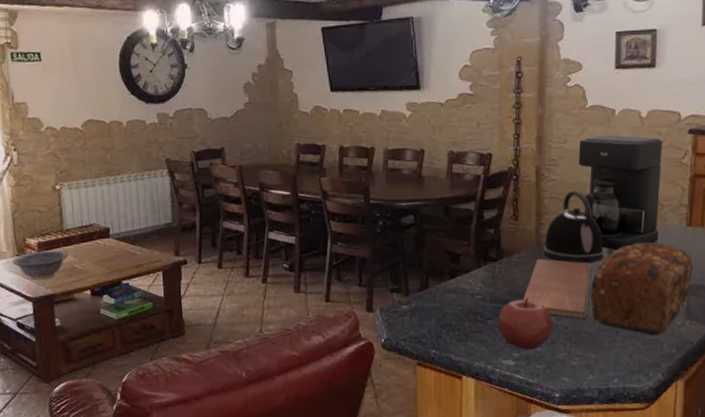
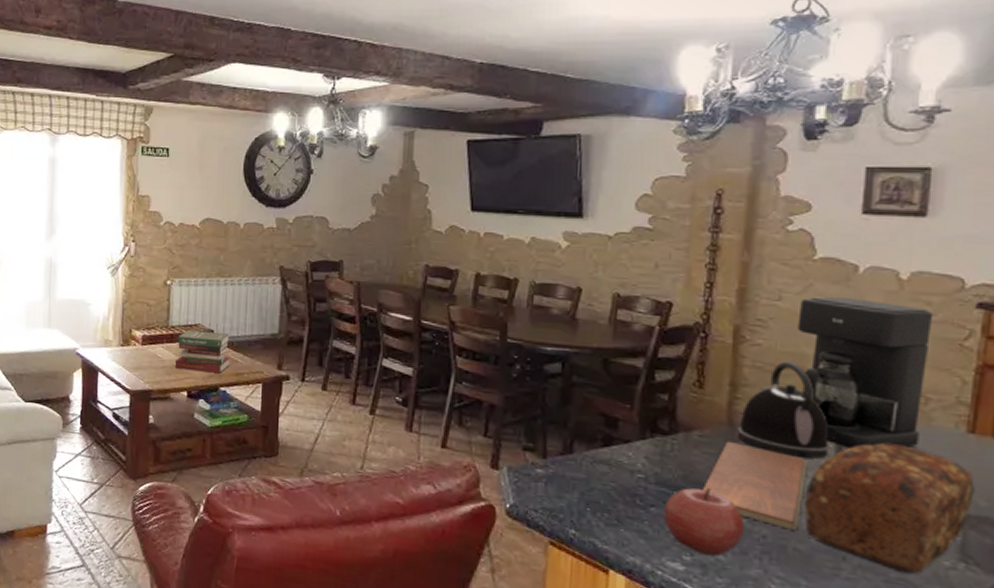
decorative bowl: present [12,250,68,280] -> none [117,344,170,374]
books: none [74,228,129,270] -> present [174,330,230,373]

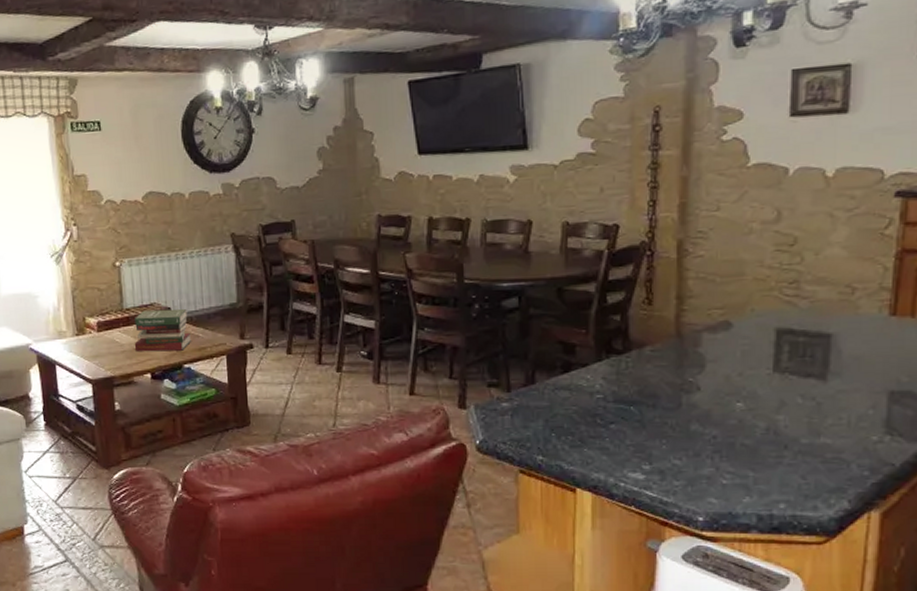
fruit: present [663,487,744,557] -> none [623,398,696,462]
chopping board: present [703,441,808,530] -> none [657,352,750,428]
kettle: present [737,361,830,459] -> none [685,268,770,359]
coffee maker: present [797,296,934,449] -> none [735,200,857,345]
bread loaf: present [804,443,975,574] -> none [748,335,897,451]

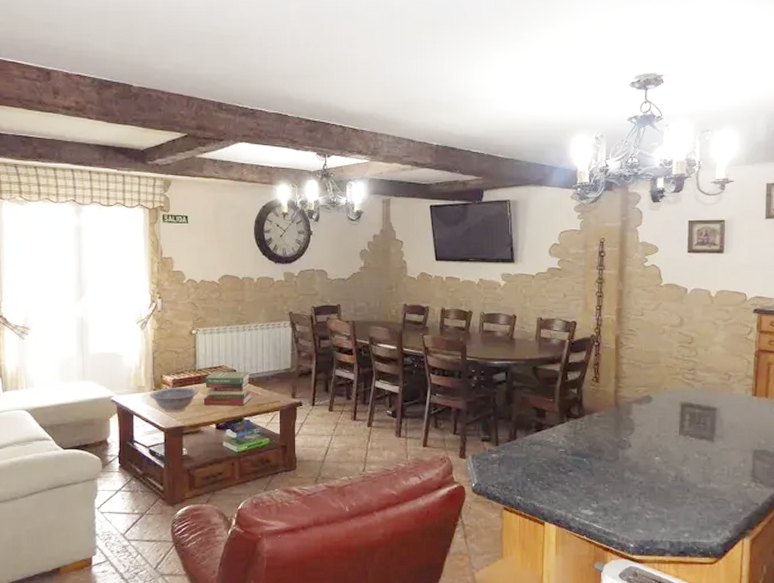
decorative bowl: none [72,330,128,361] -> present [150,387,198,413]

